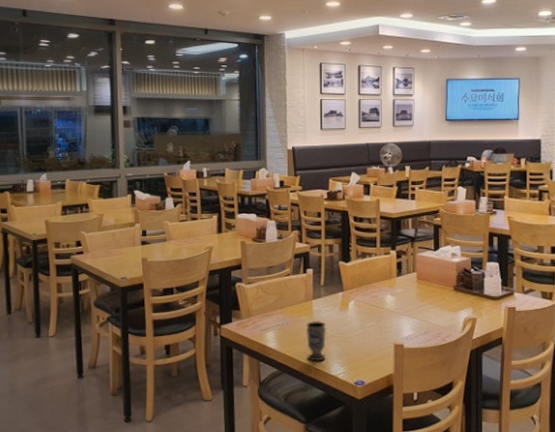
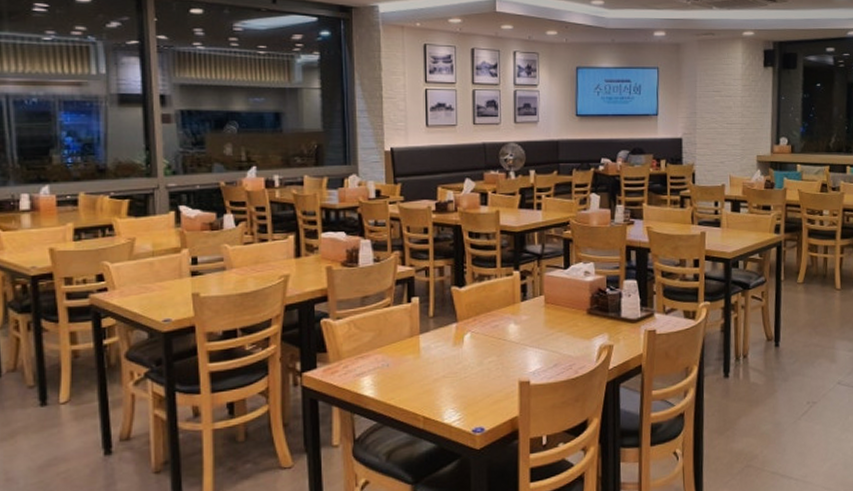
cup: present [306,320,326,361] -> none [411,358,437,409]

